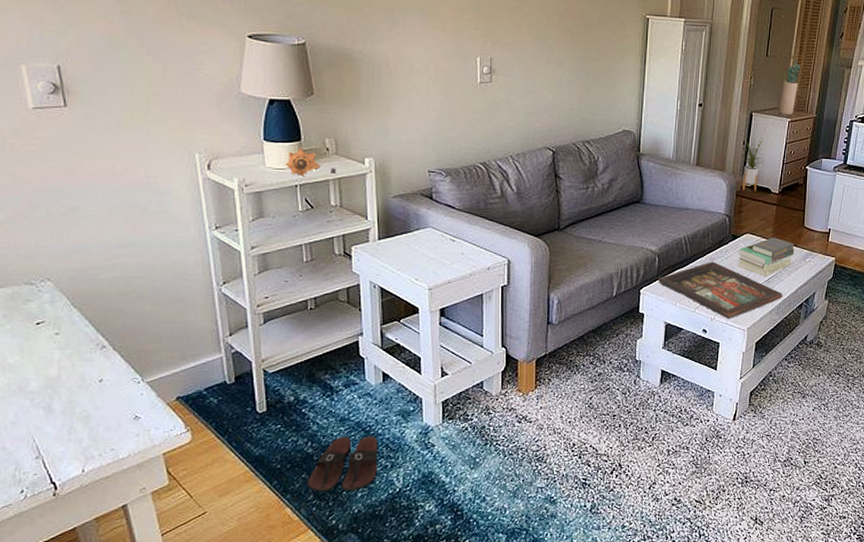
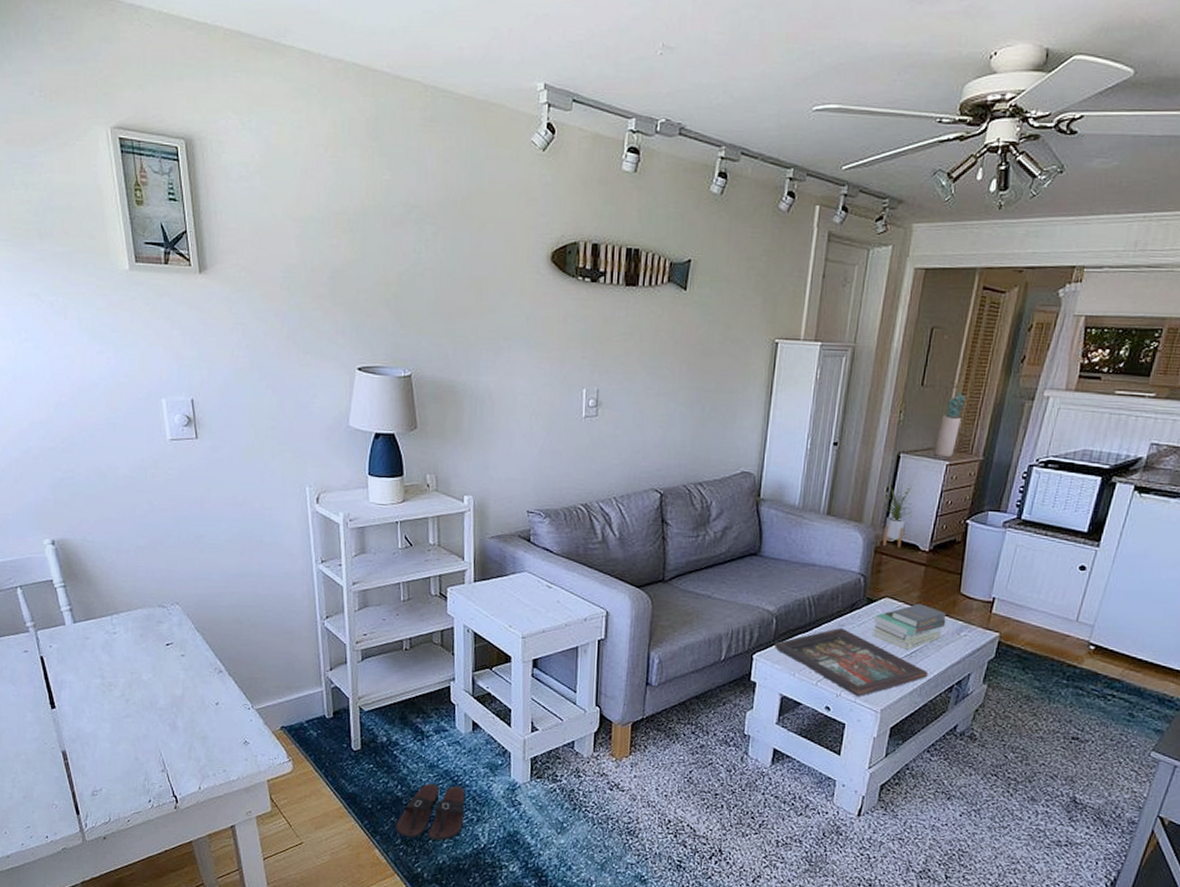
seashell: present [285,148,337,177] -> none [387,484,436,513]

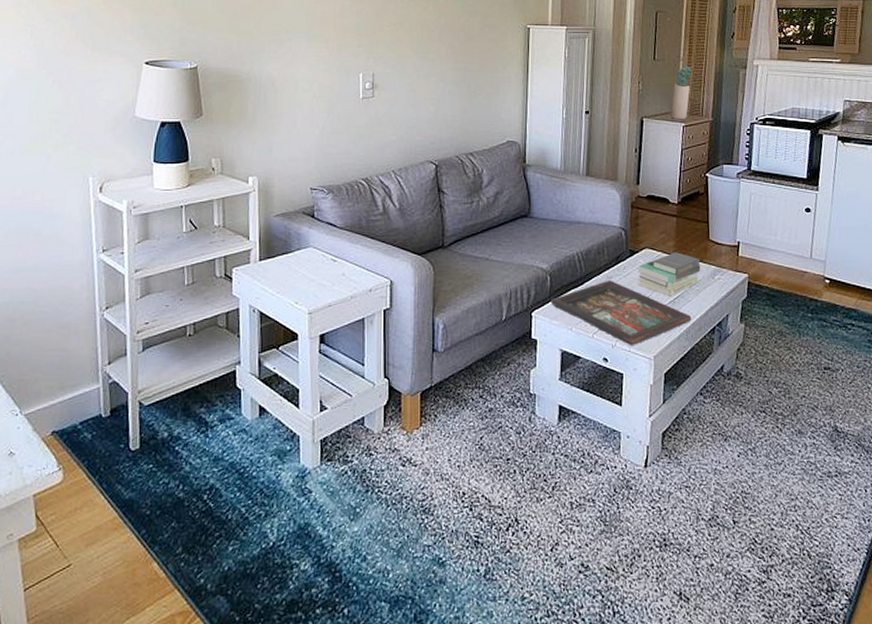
flip-flop: present [396,784,465,841] -> none [176,479,252,545]
house plant: present [883,482,912,549] -> none [635,143,660,203]

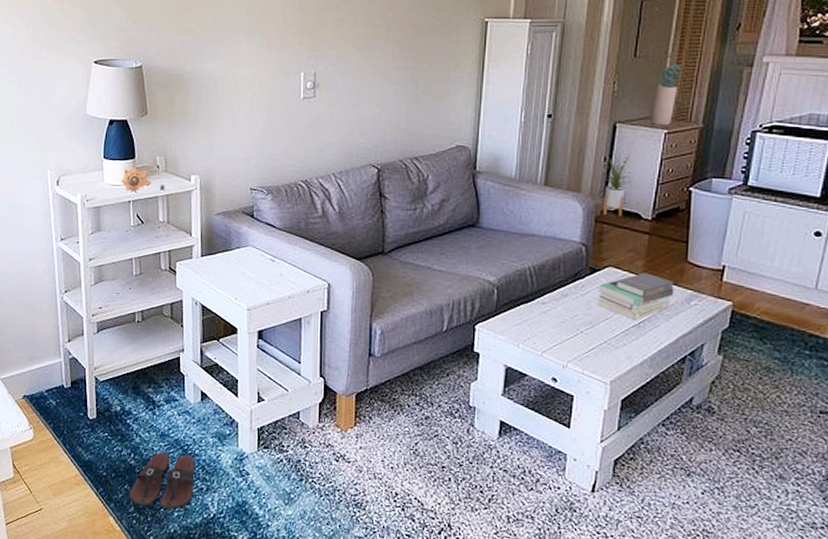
seashell: none [172,169,221,198] -> present [120,166,165,193]
flip-flop: none [176,479,252,545] -> present [129,452,195,509]
decorative tray: present [550,279,692,345] -> none [496,297,659,368]
house plant: none [635,143,660,203] -> present [603,151,632,218]

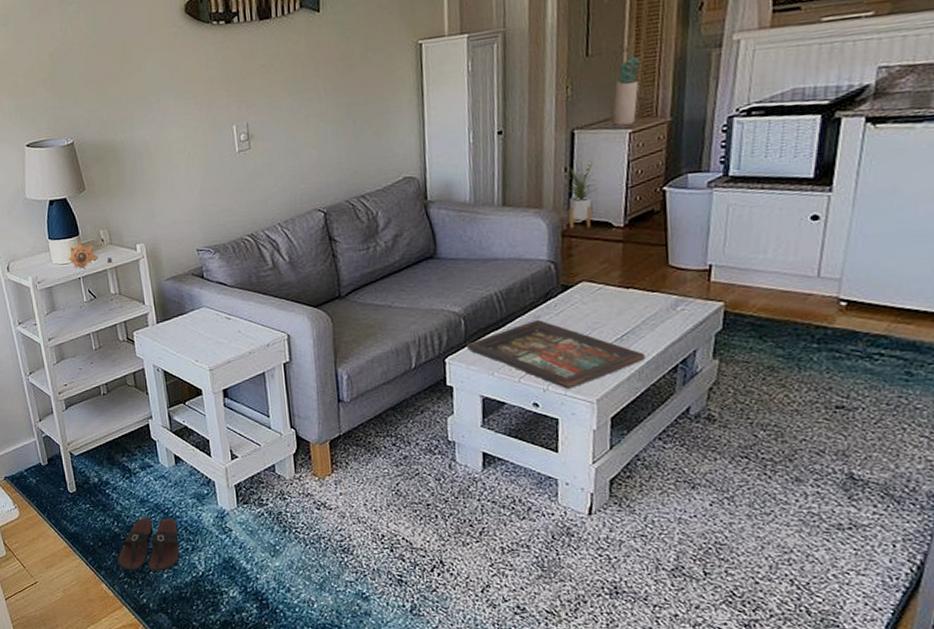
decorative tray: none [496,297,659,368] -> present [465,319,646,389]
books: present [598,272,675,320] -> none [573,282,658,334]

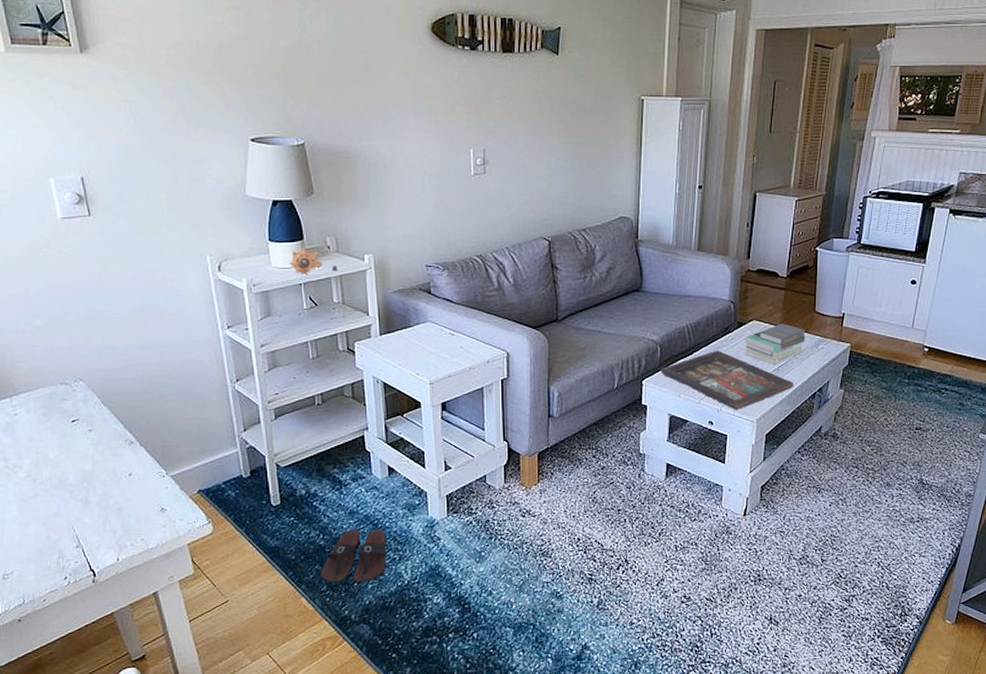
house plant: present [565,159,598,229] -> none [746,218,770,277]
books: none [573,282,658,334] -> present [745,323,806,365]
vase: present [612,51,640,127] -> none [784,133,807,194]

